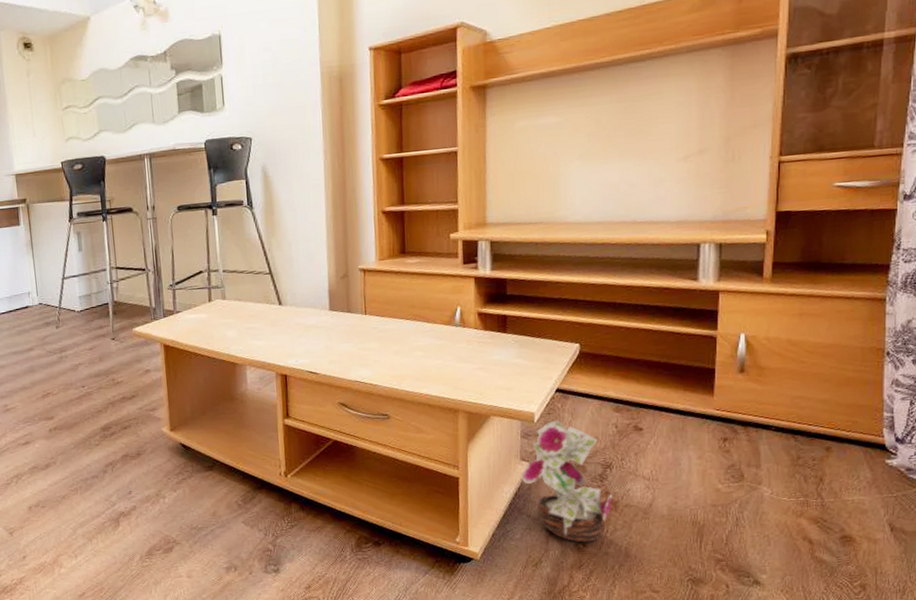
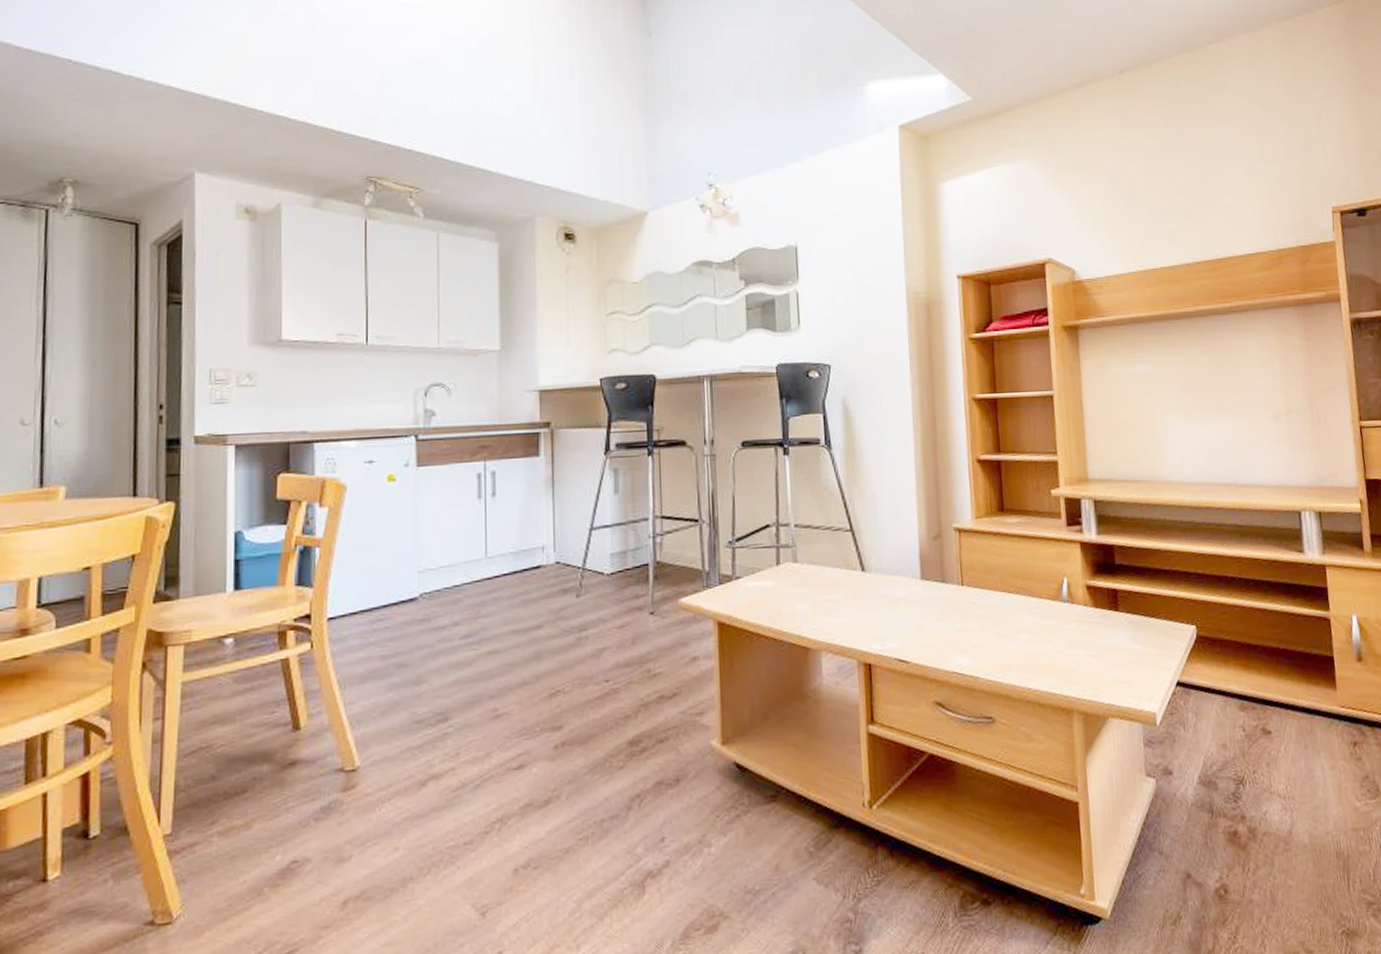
decorative plant: present [522,420,613,543] -> none [1149,722,1250,888]

